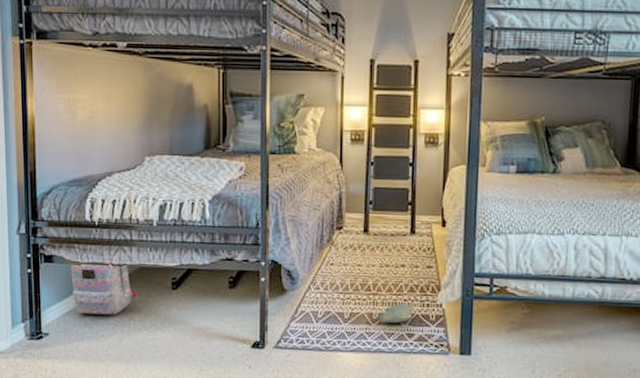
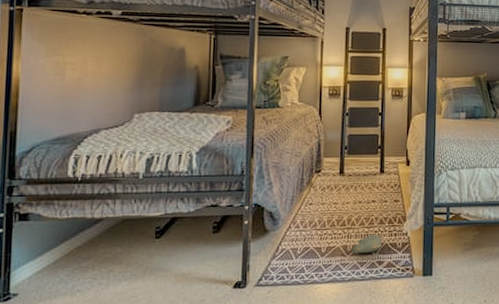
backpack: present [71,264,137,315] -> none [48,217,119,270]

